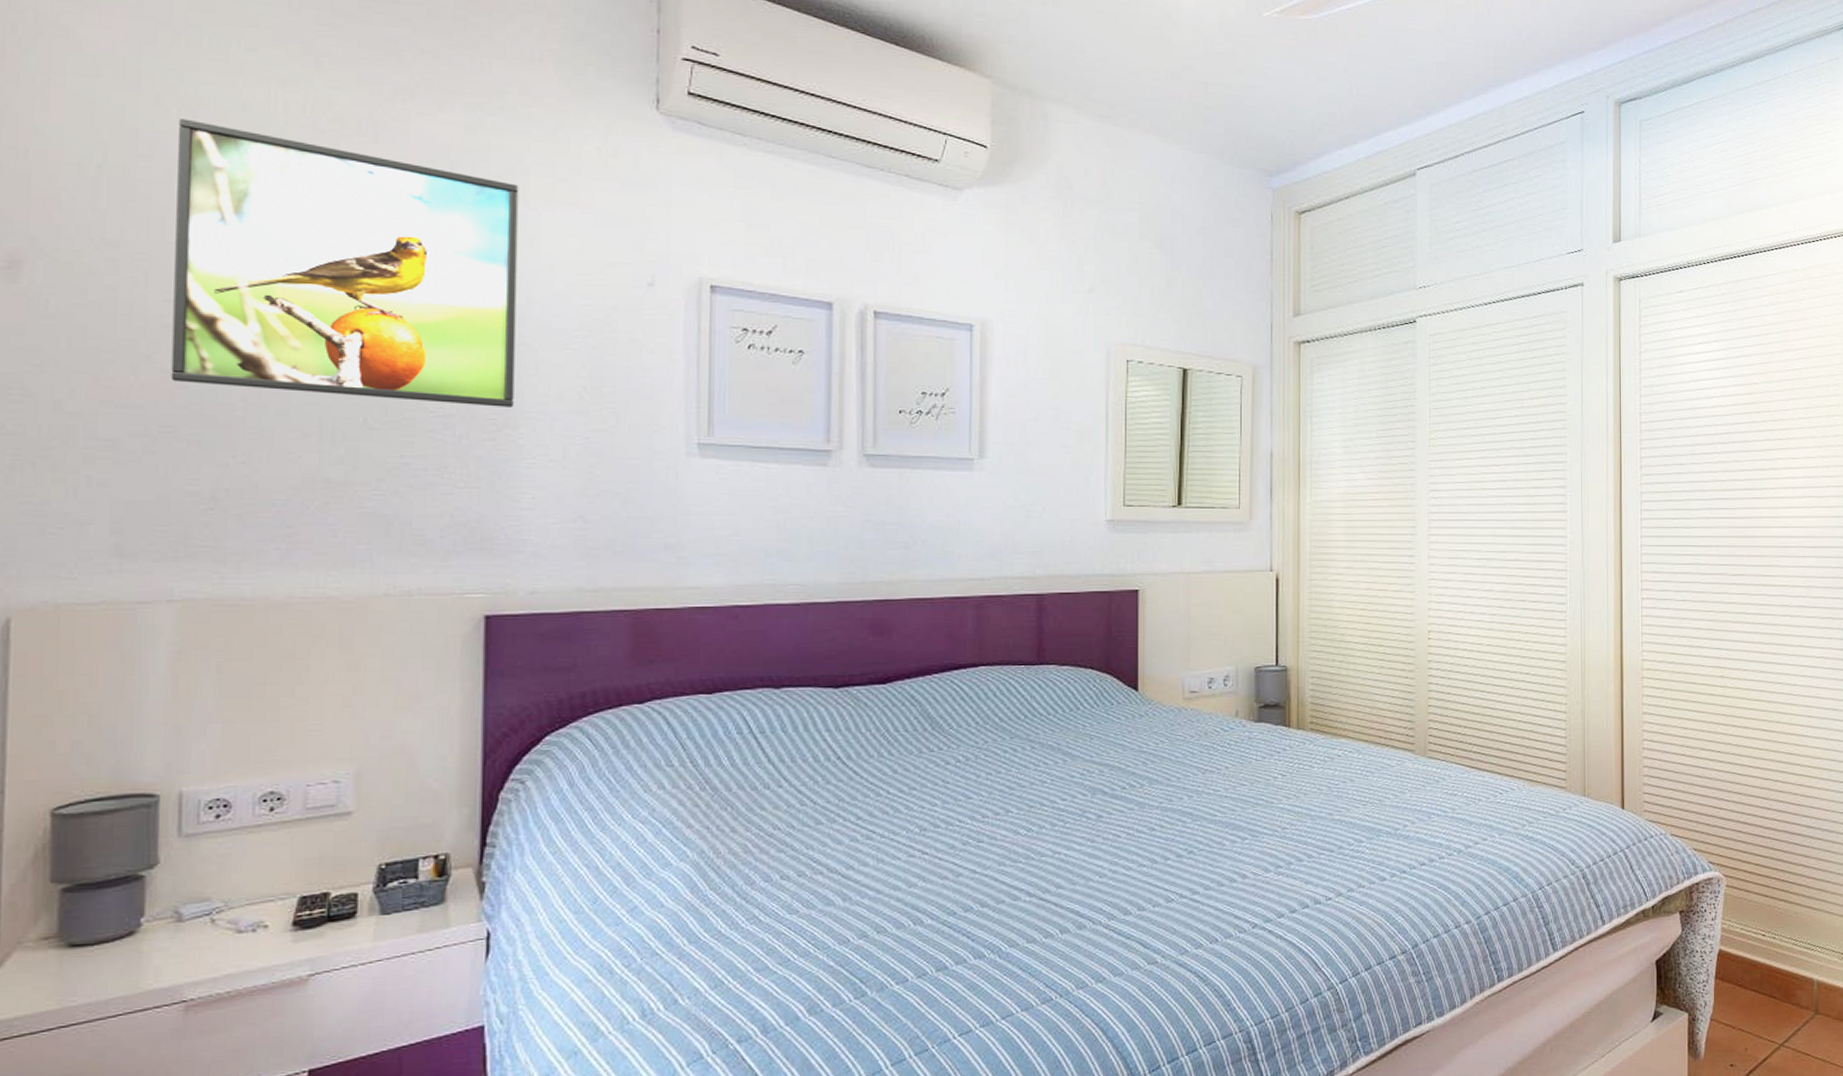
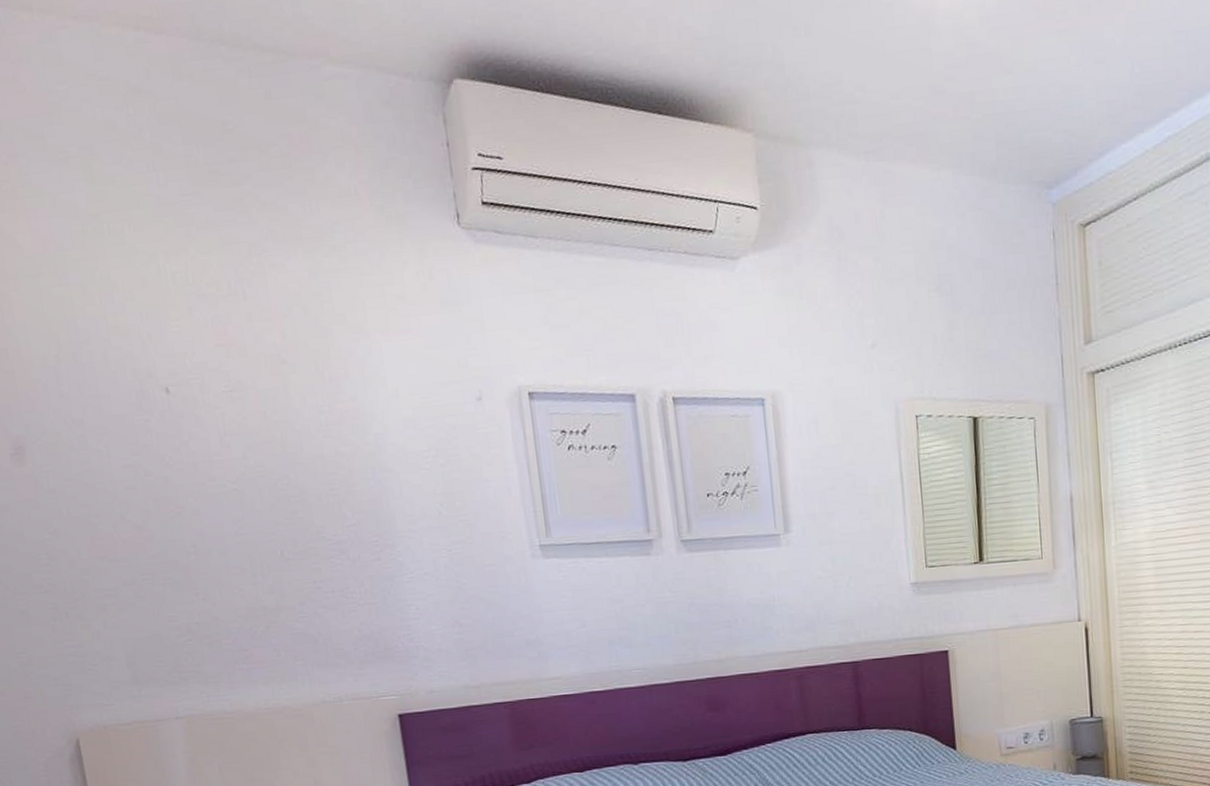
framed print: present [171,118,519,408] -> none [102,302,390,536]

